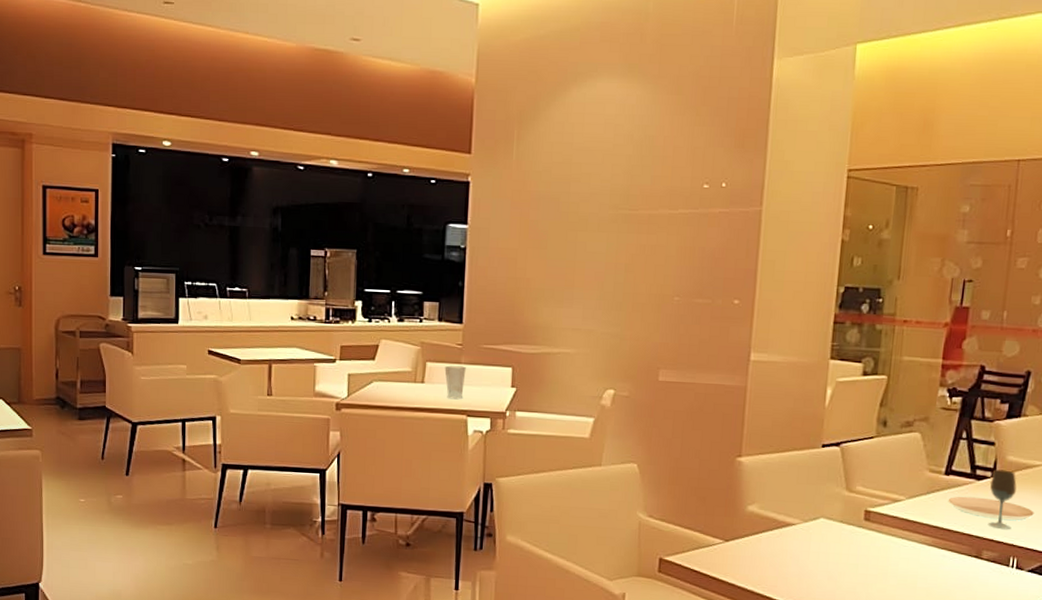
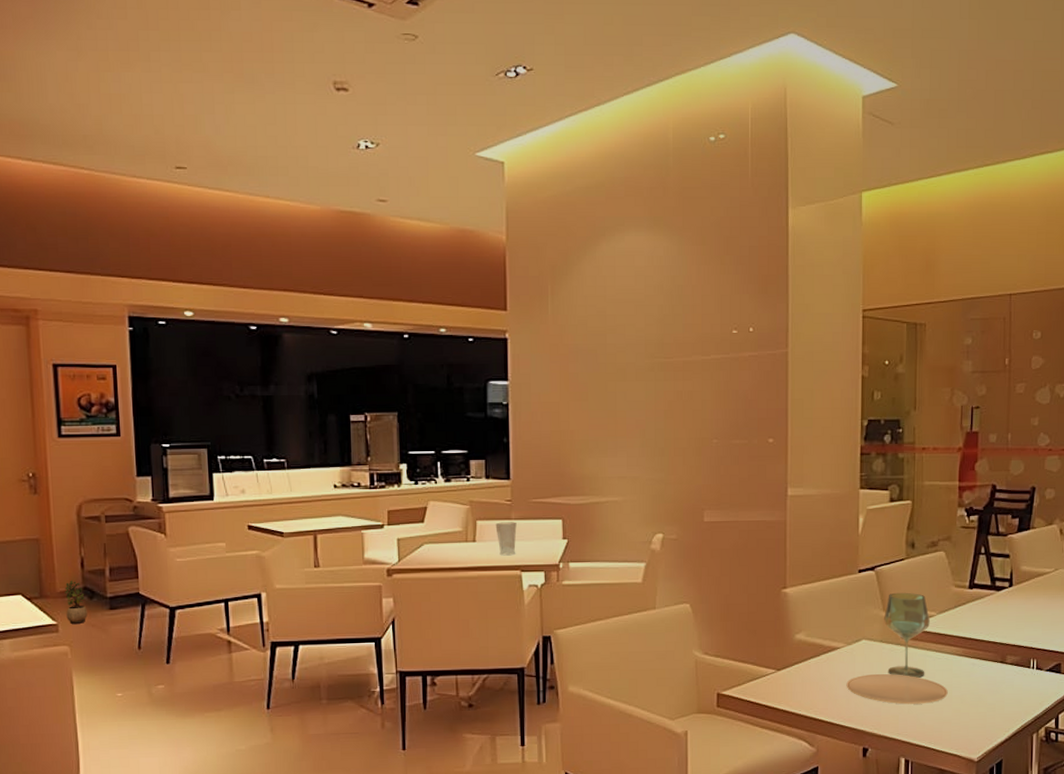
potted plant: none [40,389,58,431] -> present [65,580,88,624]
plate: none [799,555,912,593] -> present [846,673,948,705]
wine glass: none [846,472,899,564] -> present [884,592,931,678]
plate: present [948,496,1034,521] -> none [973,606,1048,626]
wine glass: present [987,469,1017,530] -> none [1009,579,1031,635]

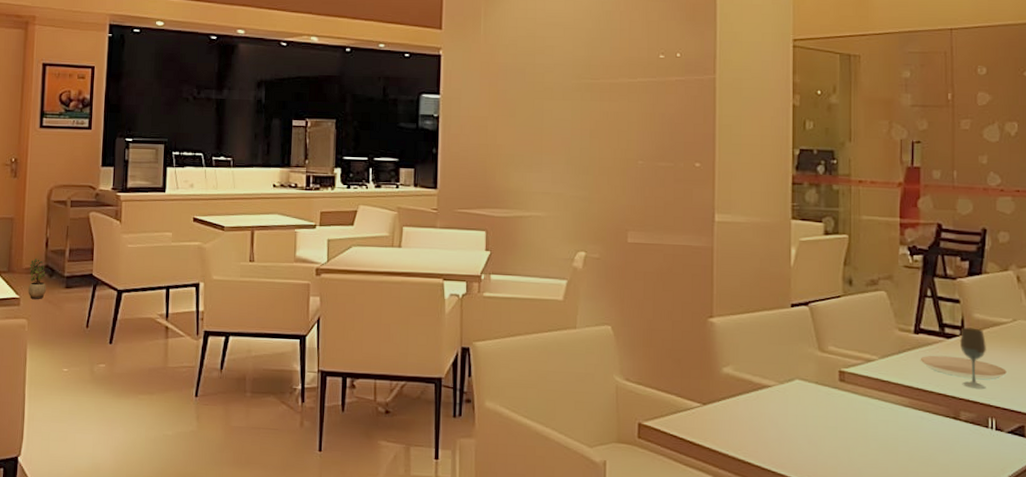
cup: present [495,522,517,556] -> none [421,230,441,264]
plate: present [846,673,948,705] -> none [778,417,893,457]
wine glass: present [884,592,931,678] -> none [819,331,872,427]
plate: none [973,606,1048,626] -> present [920,355,1007,380]
wine glass: none [1009,579,1031,635] -> present [960,327,986,390]

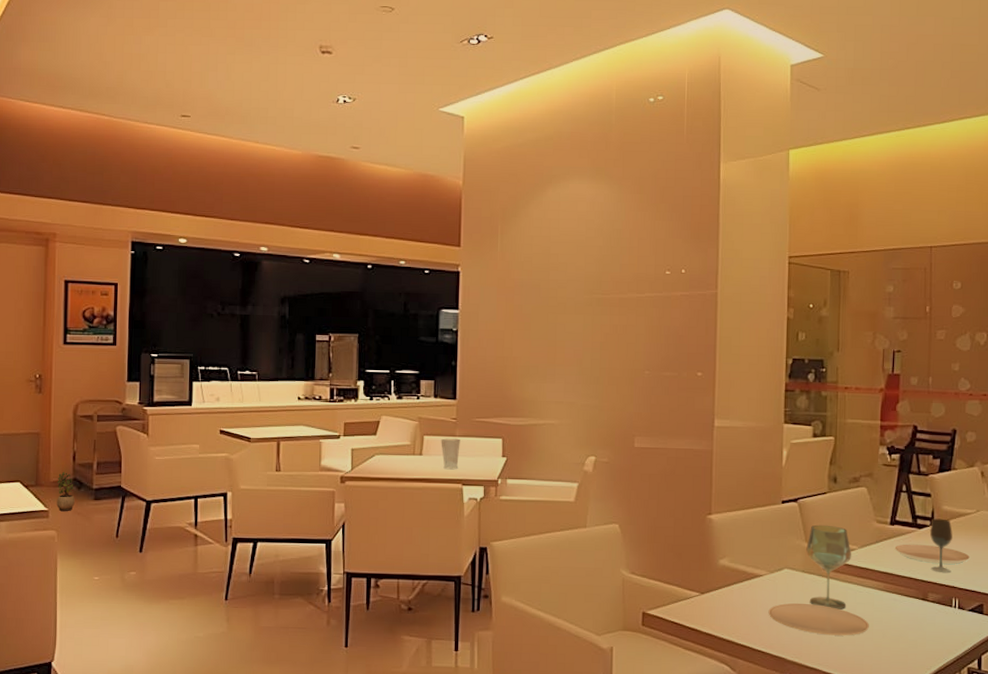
cup: none [421,230,441,264] -> present [441,438,460,470]
plate: none [778,417,893,457] -> present [768,602,869,636]
wine glass: none [819,331,872,427] -> present [806,524,852,610]

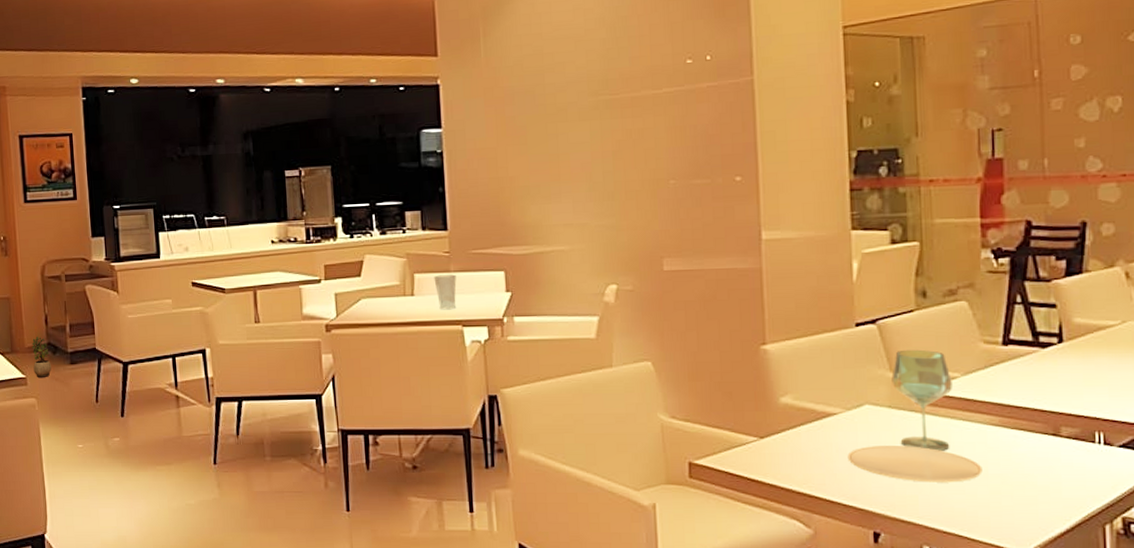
plate: present [894,544,970,565] -> none [1010,367,1116,391]
wine glass: present [930,518,953,574] -> none [1058,334,1091,402]

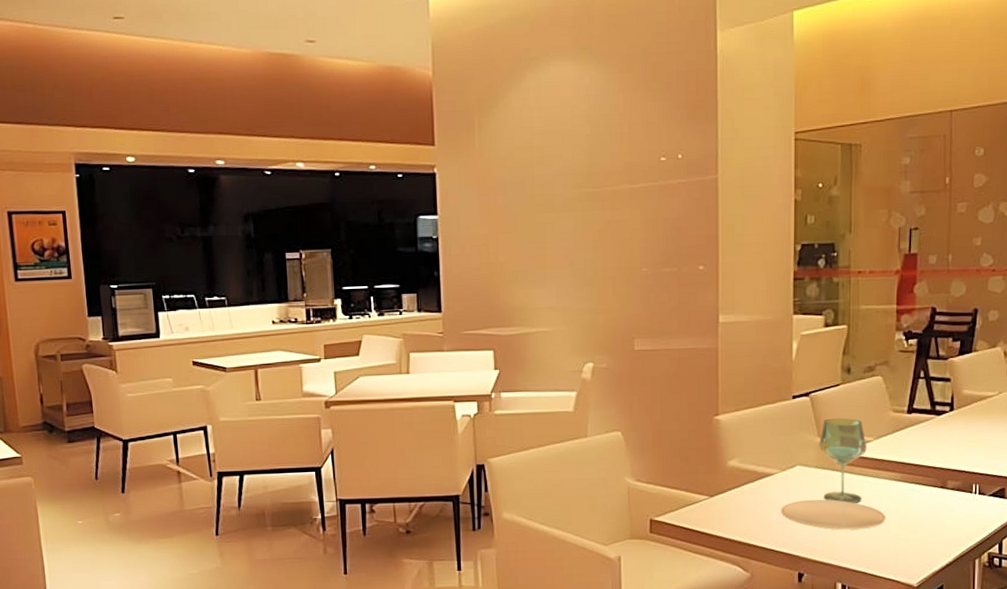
potted plant: present [32,336,52,377] -> none [26,415,48,456]
cup: present [434,274,457,310] -> none [428,353,449,387]

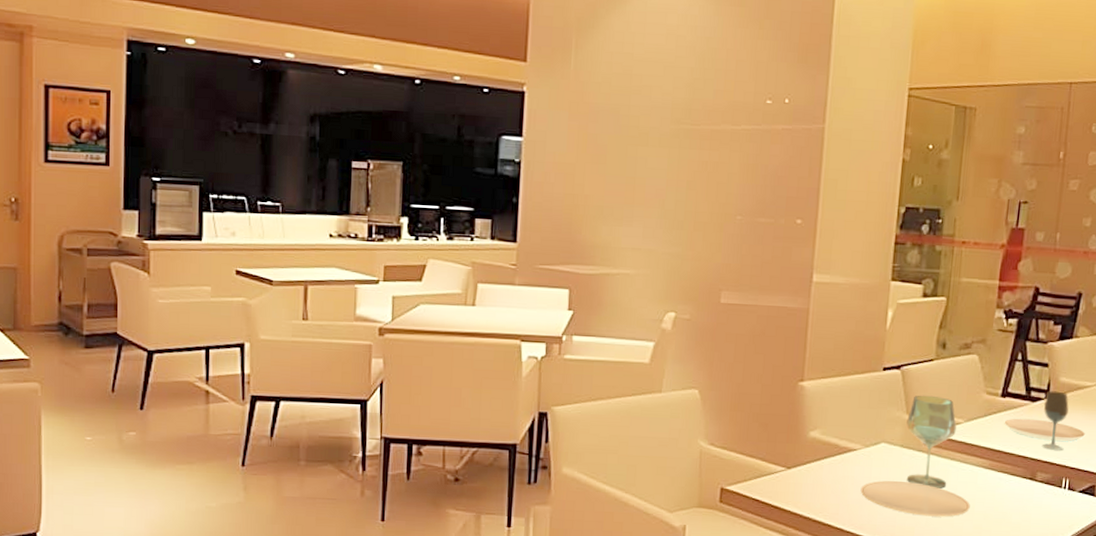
plate: none [912,431,991,451] -> present [1004,418,1085,442]
wine glass: none [950,403,973,460] -> present [1041,391,1069,452]

